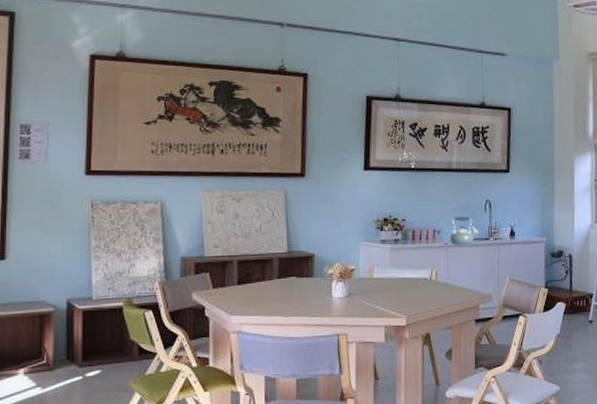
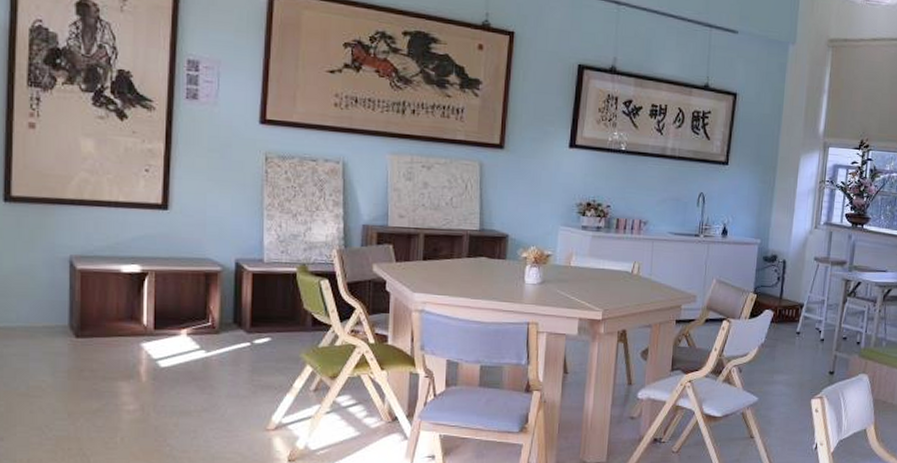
kettle: present [450,215,479,247] -> none [657,207,689,241]

